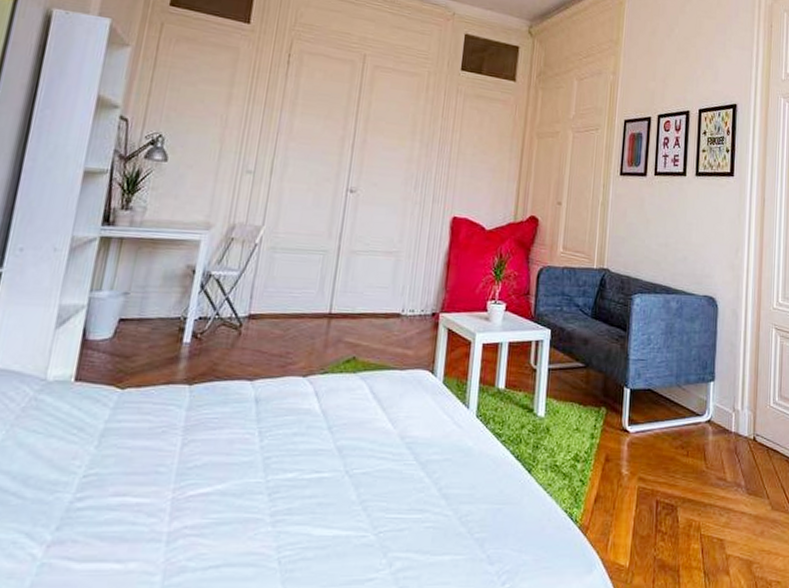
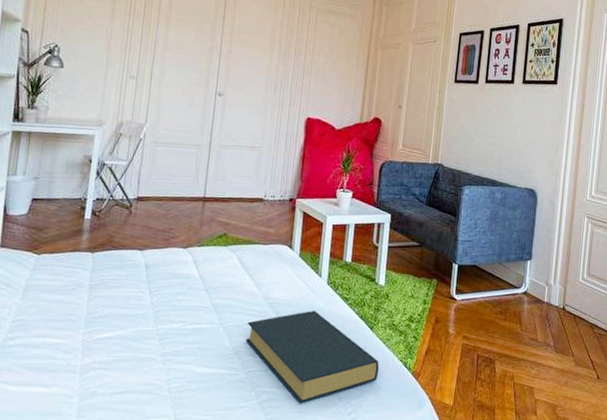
hardback book: none [376,450,539,573] -> present [245,310,379,404]

